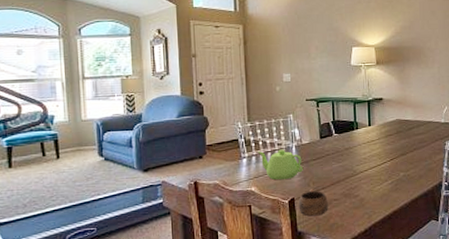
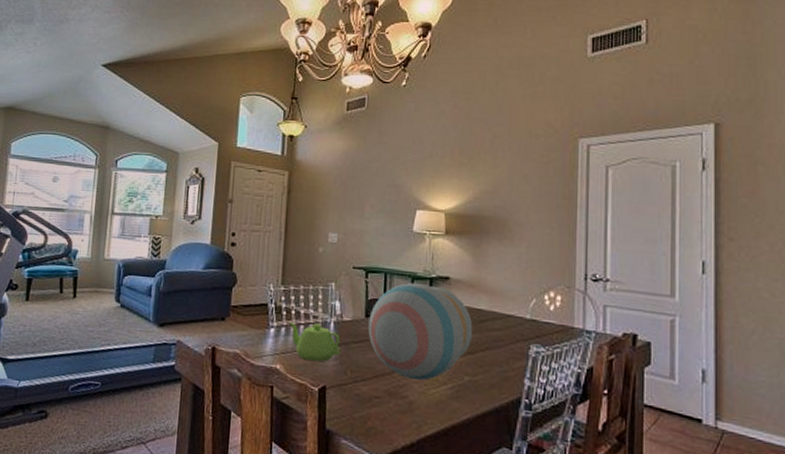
cup: present [298,189,328,217] -> none [330,378,367,414]
vase: none [323,105,404,181] -> present [368,282,473,380]

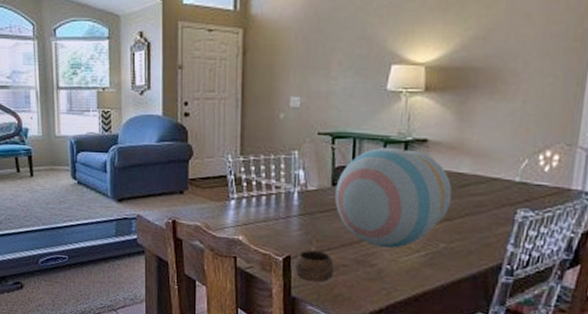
teapot: present [288,322,340,362] -> none [249,193,305,233]
cup: none [330,378,367,414] -> present [295,248,334,282]

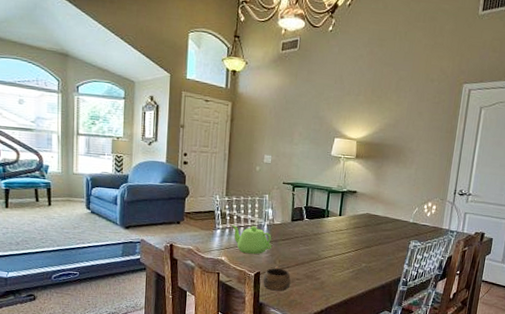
teapot: none [249,193,305,233] -> present [231,225,272,255]
vase: present [335,147,453,248] -> none [293,195,371,267]

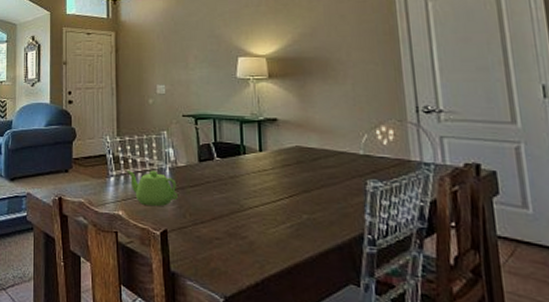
cup: present [263,266,291,291] -> none [172,221,208,256]

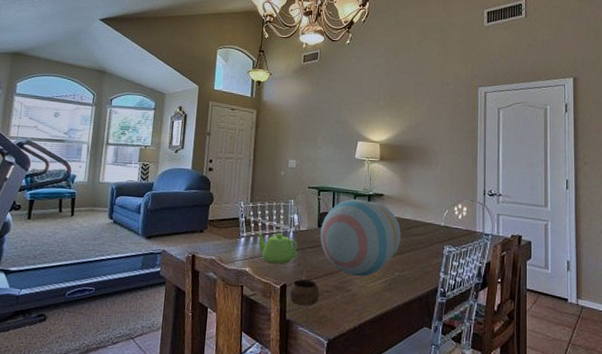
cup: none [172,221,208,256] -> present [289,277,320,306]
vase: none [202,126,307,220] -> present [320,198,401,276]

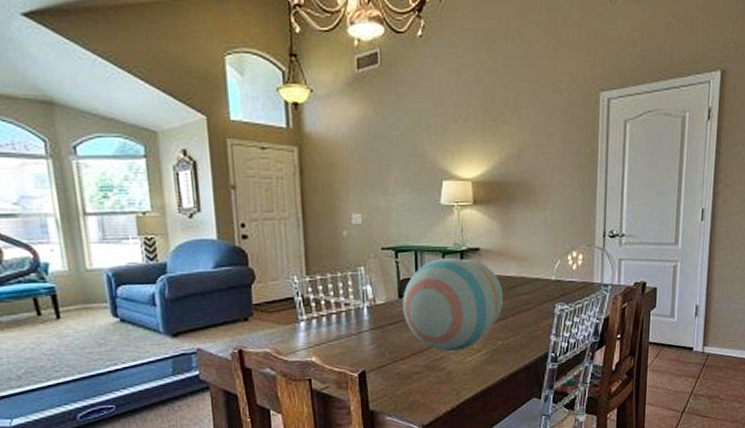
teapot: present [256,232,298,265] -> none [319,310,377,349]
cup: present [289,277,320,306] -> none [370,360,408,393]

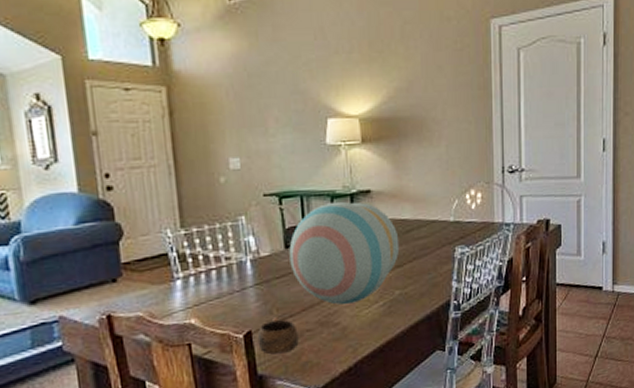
cup: none [370,360,408,393] -> present [257,317,299,354]

